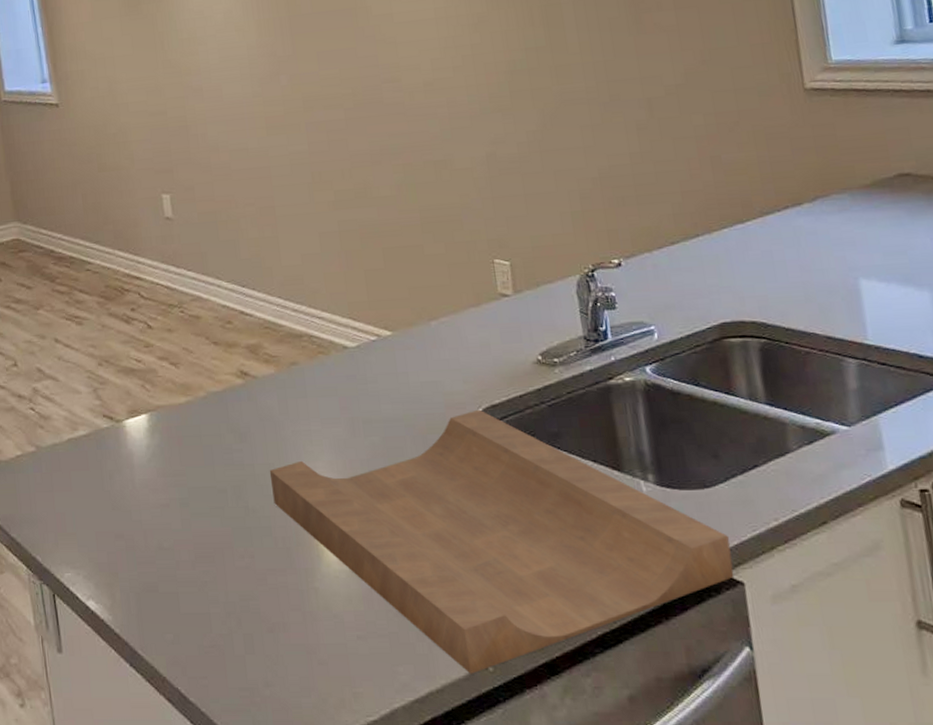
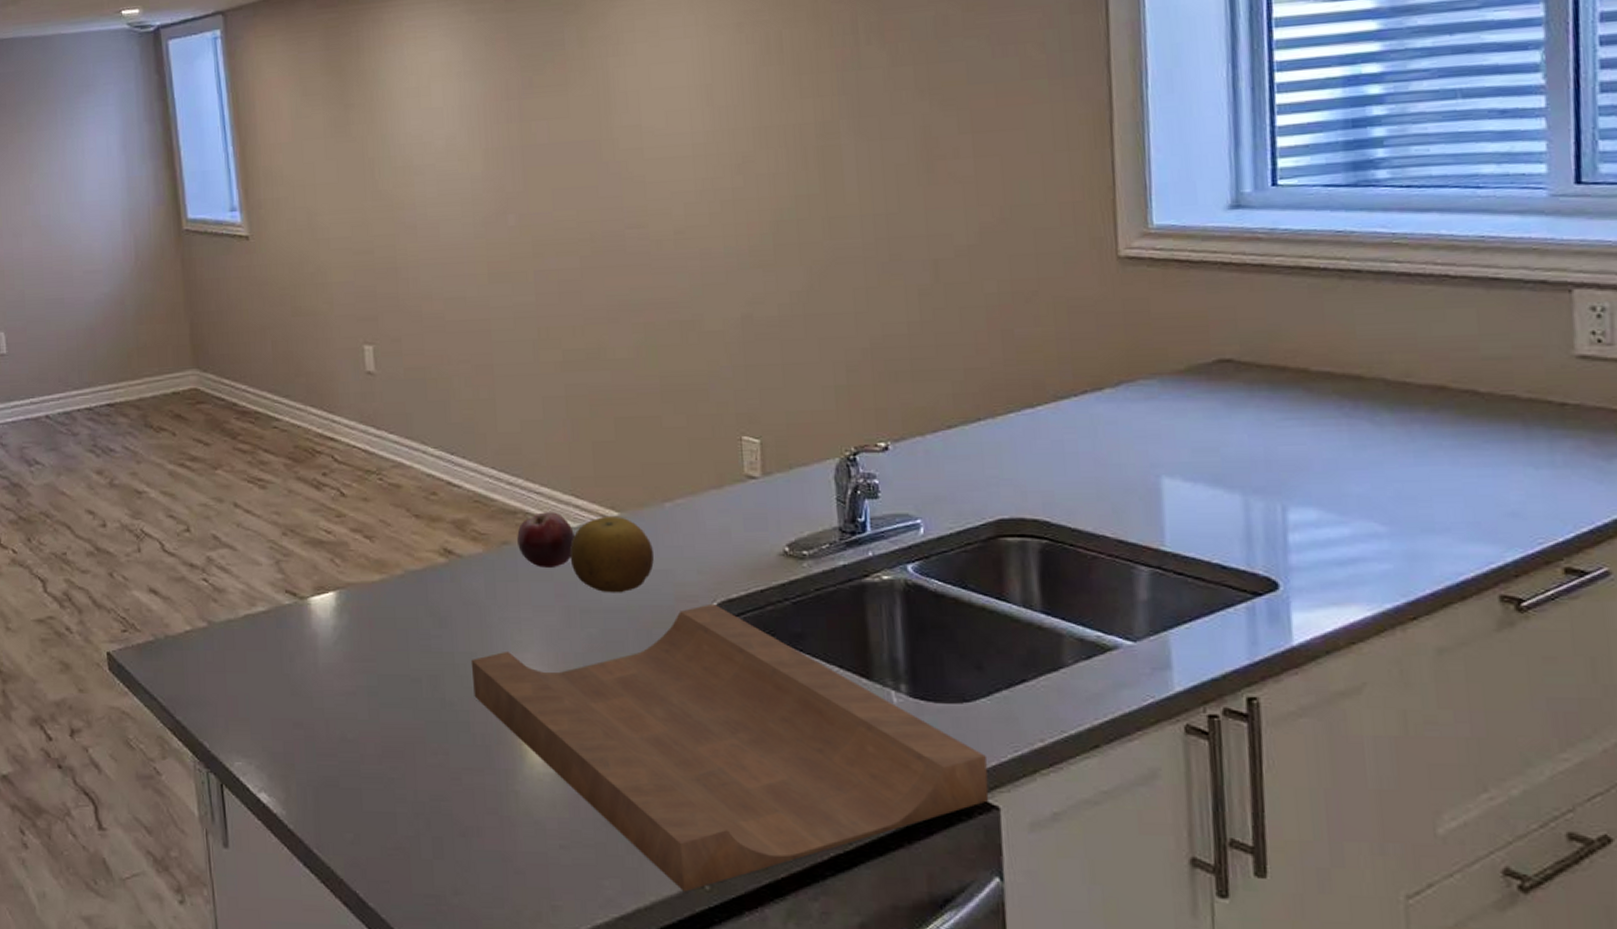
fruit: none [303,334,354,384] -> present [517,512,574,567]
fruit: none [350,335,425,404] -> present [569,517,654,593]

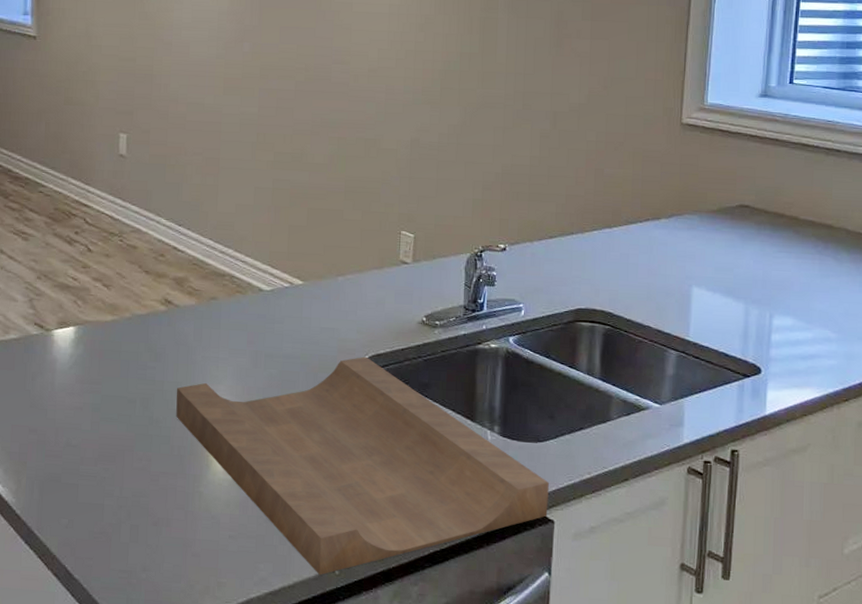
fruit: present [517,512,574,567] -> none [223,277,267,320]
fruit: present [569,517,654,593] -> none [262,284,325,344]

